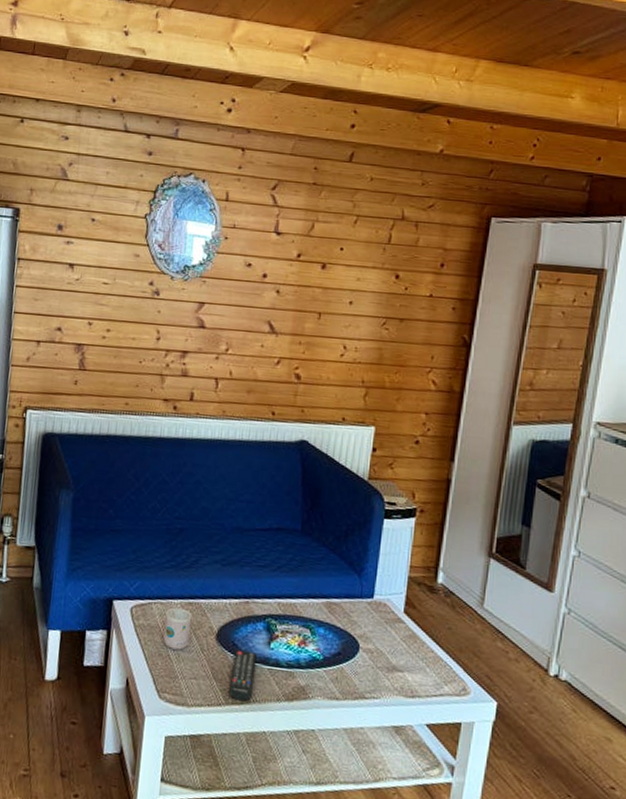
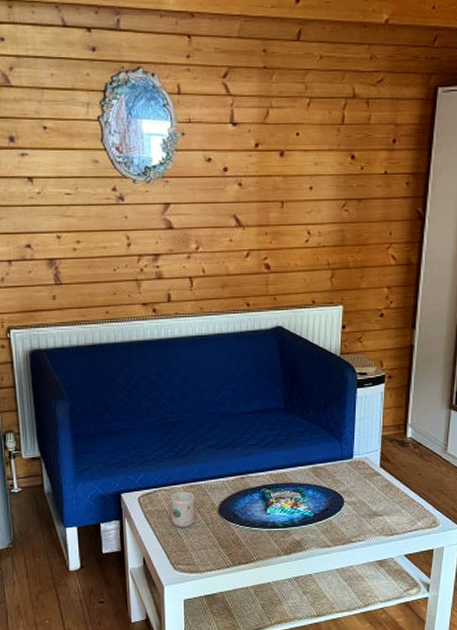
remote control: present [229,650,257,702] -> none [235,520,256,561]

